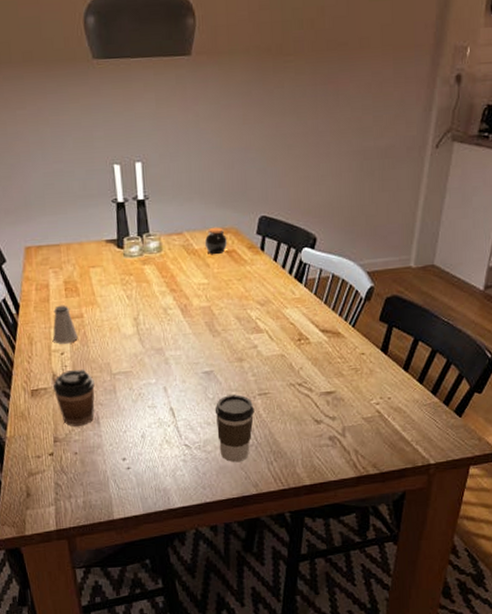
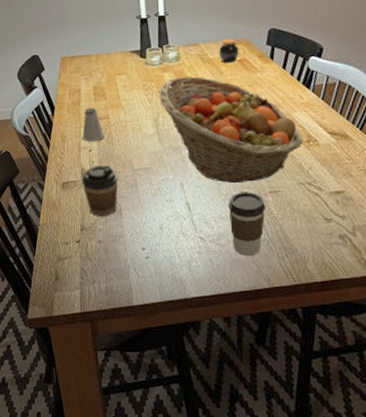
fruit basket: none [139,269,294,386] -> present [159,76,303,184]

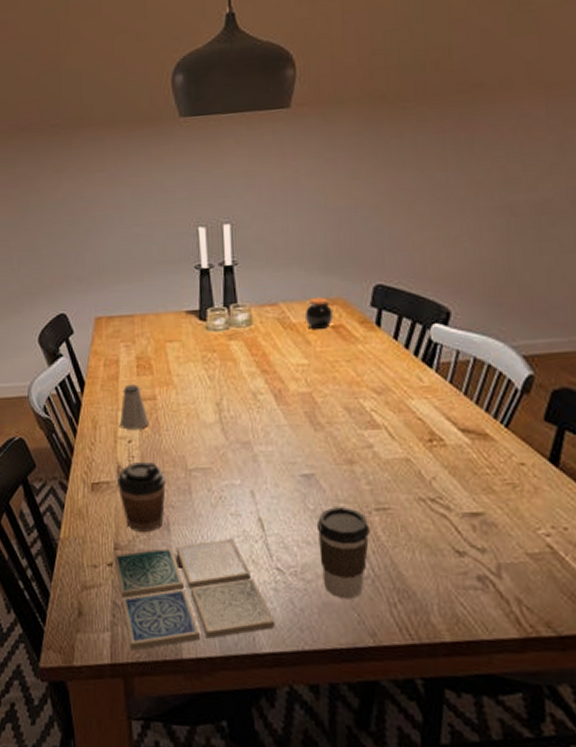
drink coaster: none [81,218,199,302] -> present [114,538,274,651]
fruit basket: present [159,76,303,184] -> none [223,347,423,495]

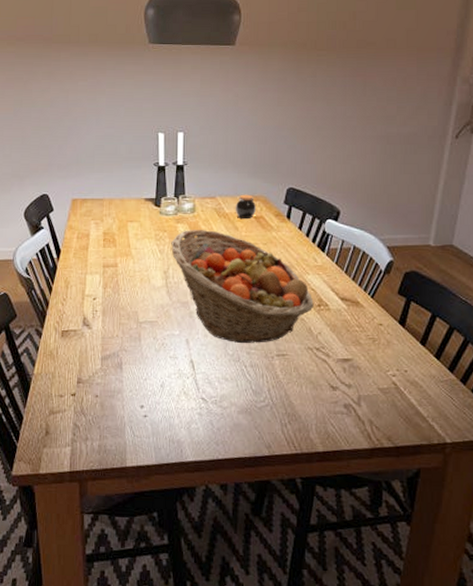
drink coaster: present [114,538,274,651] -> none [77,375,197,461]
coffee cup: present [116,461,166,532] -> none [82,314,121,370]
saltshaker: present [120,384,149,430] -> none [88,254,110,290]
fruit basket: none [223,347,423,495] -> present [171,230,314,344]
coffee cup: present [316,507,370,600] -> none [233,353,272,421]

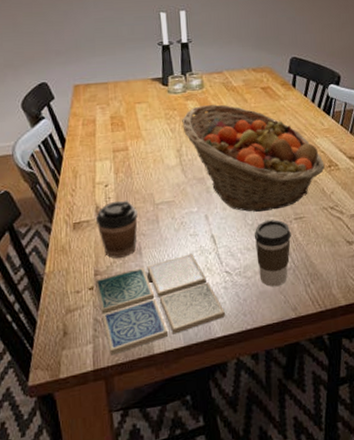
drink coaster: none [77,375,197,461] -> present [94,253,225,356]
coffee cup: none [82,314,121,370] -> present [95,200,138,259]
coffee cup: none [233,353,272,421] -> present [254,220,291,287]
jar: present [235,194,256,220] -> none [242,66,263,91]

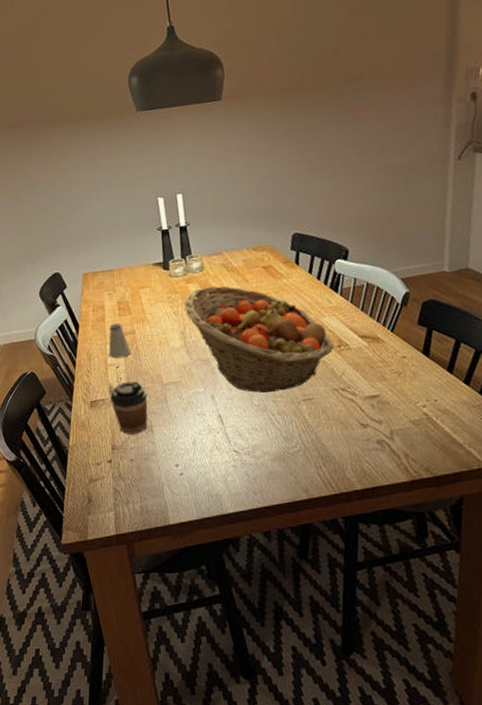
drink coaster: present [94,253,225,356] -> none [112,432,236,523]
saltshaker: none [98,138,122,177] -> present [108,323,131,359]
coffee cup: present [254,220,291,287] -> none [261,401,300,468]

